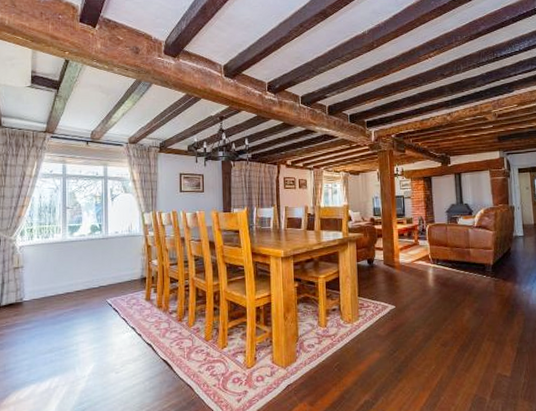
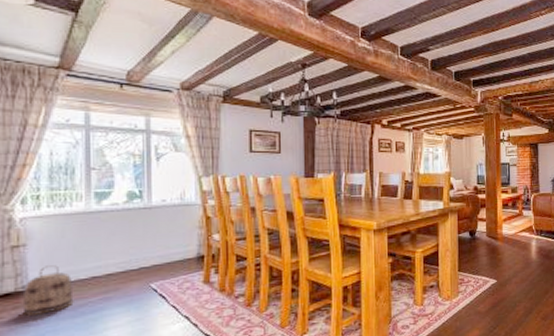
basket: none [20,283,54,321] -> present [22,265,74,316]

